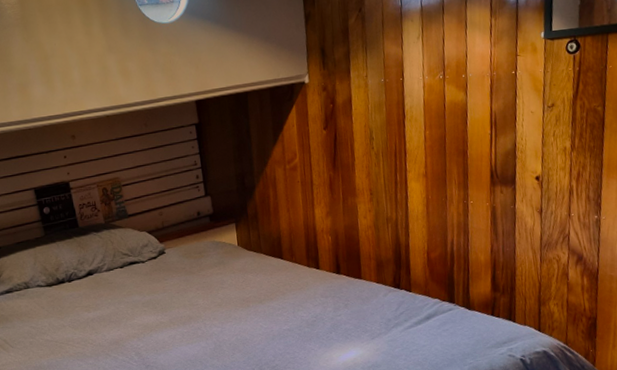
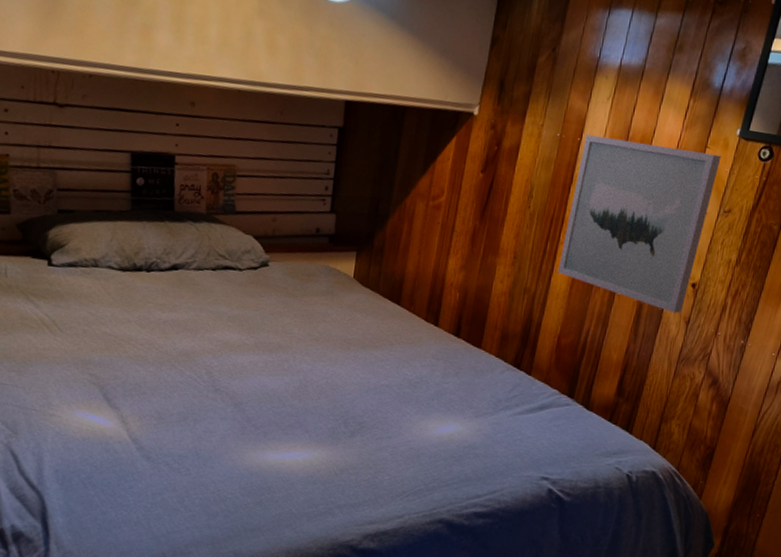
wall art: none [406,59,533,207] -> present [557,134,721,313]

